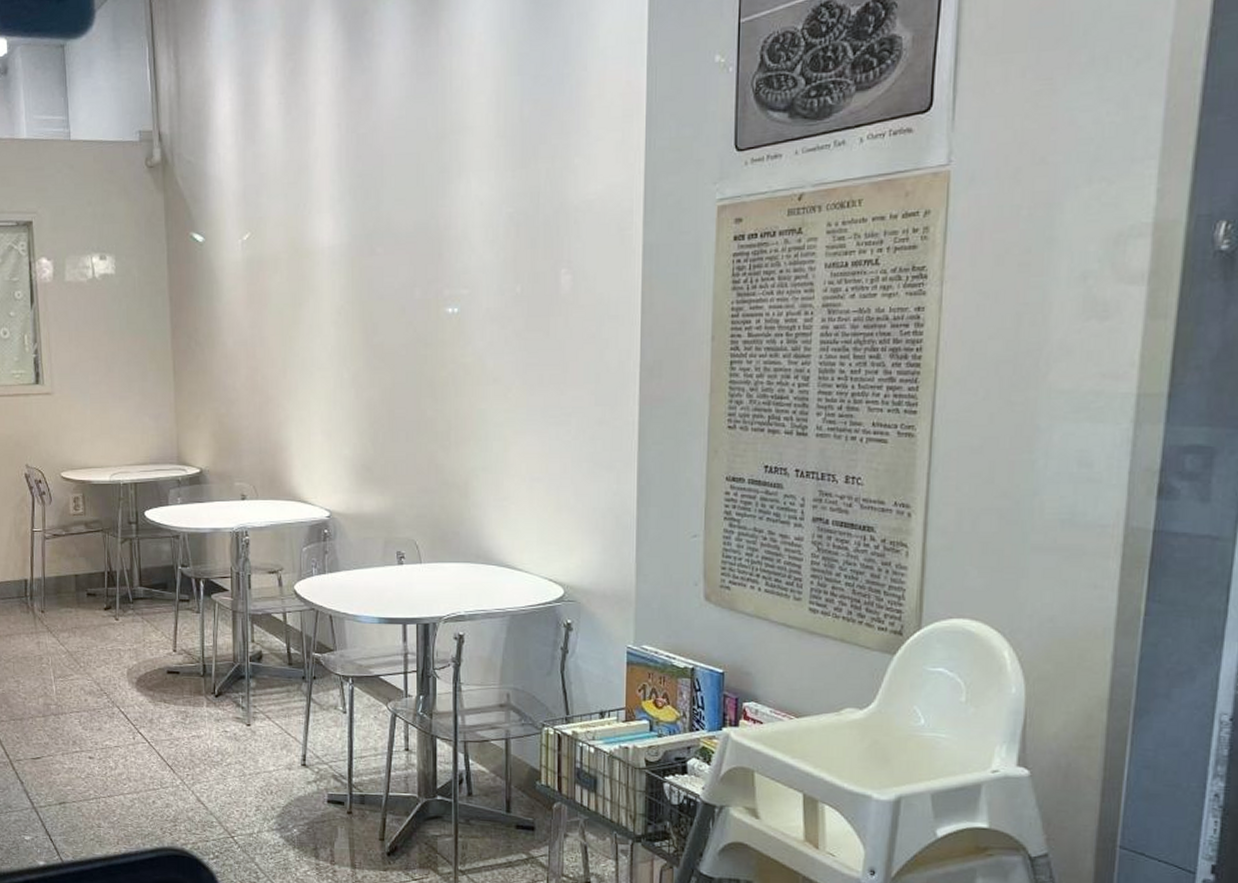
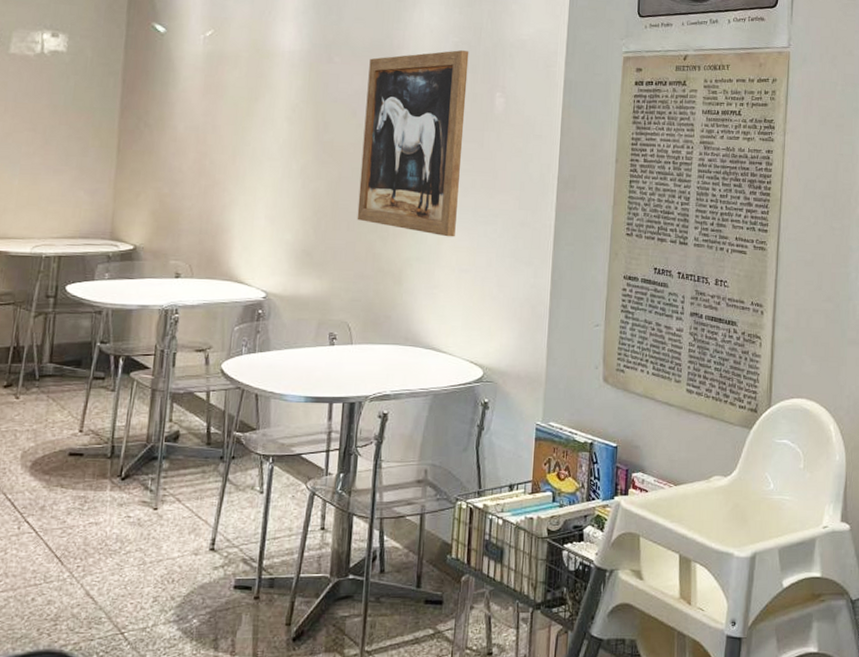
wall art: none [415,222,527,442] -> present [357,50,469,237]

